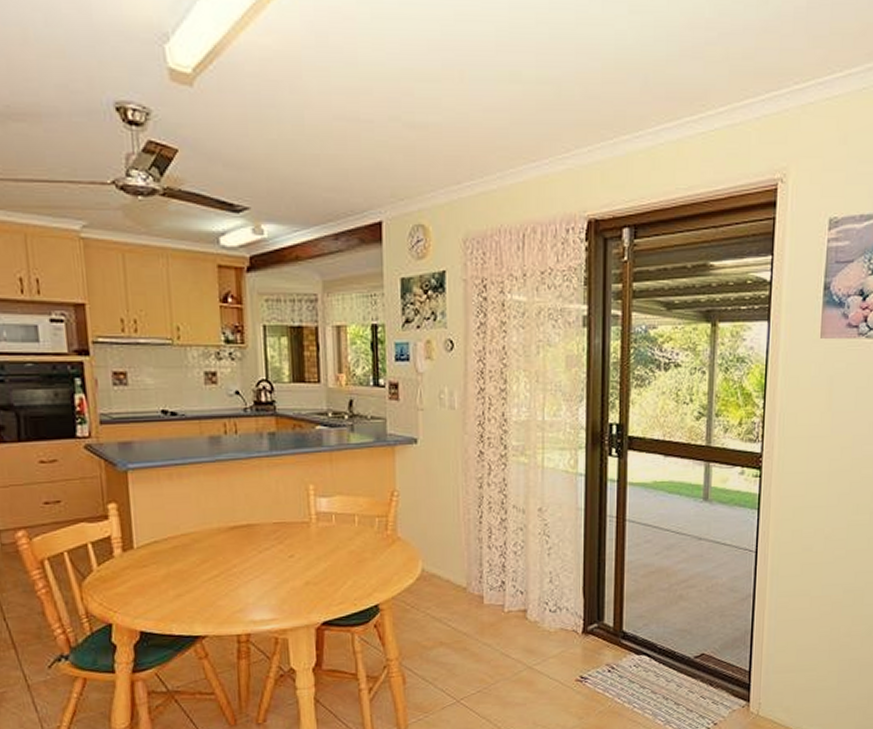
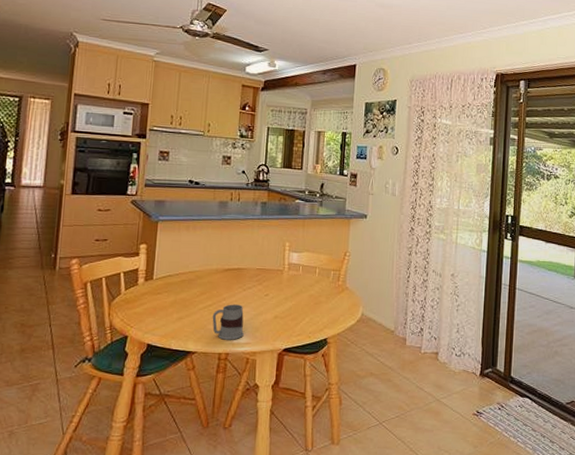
mug: none [221,571,267,618] -> present [212,304,244,340]

